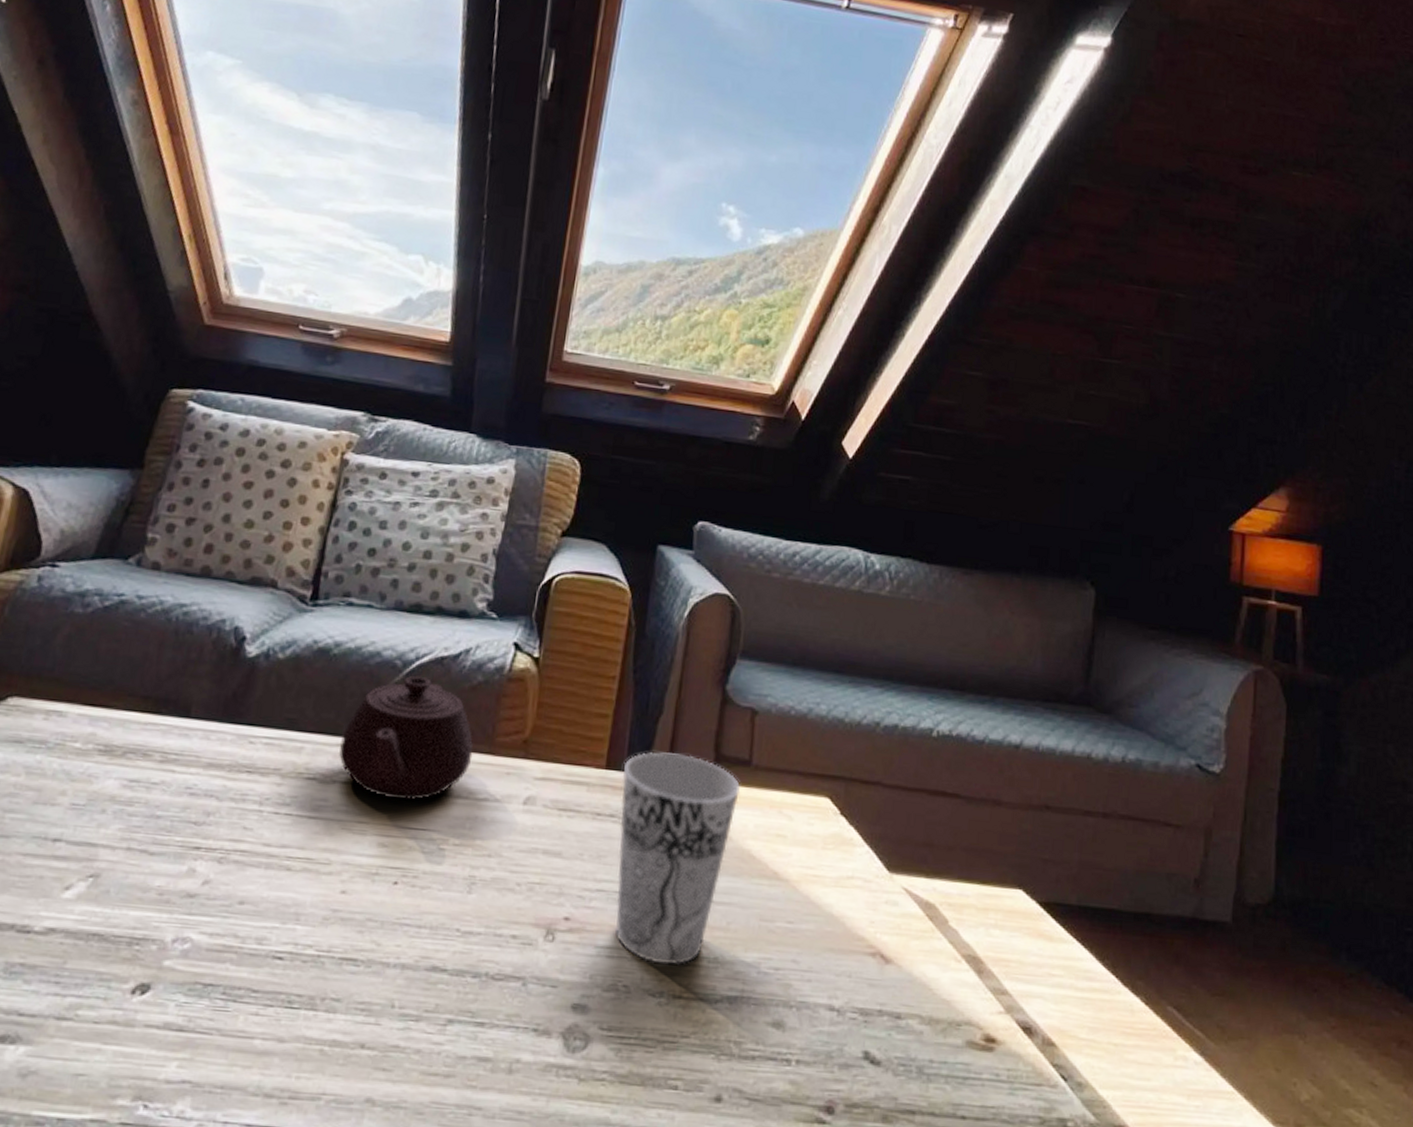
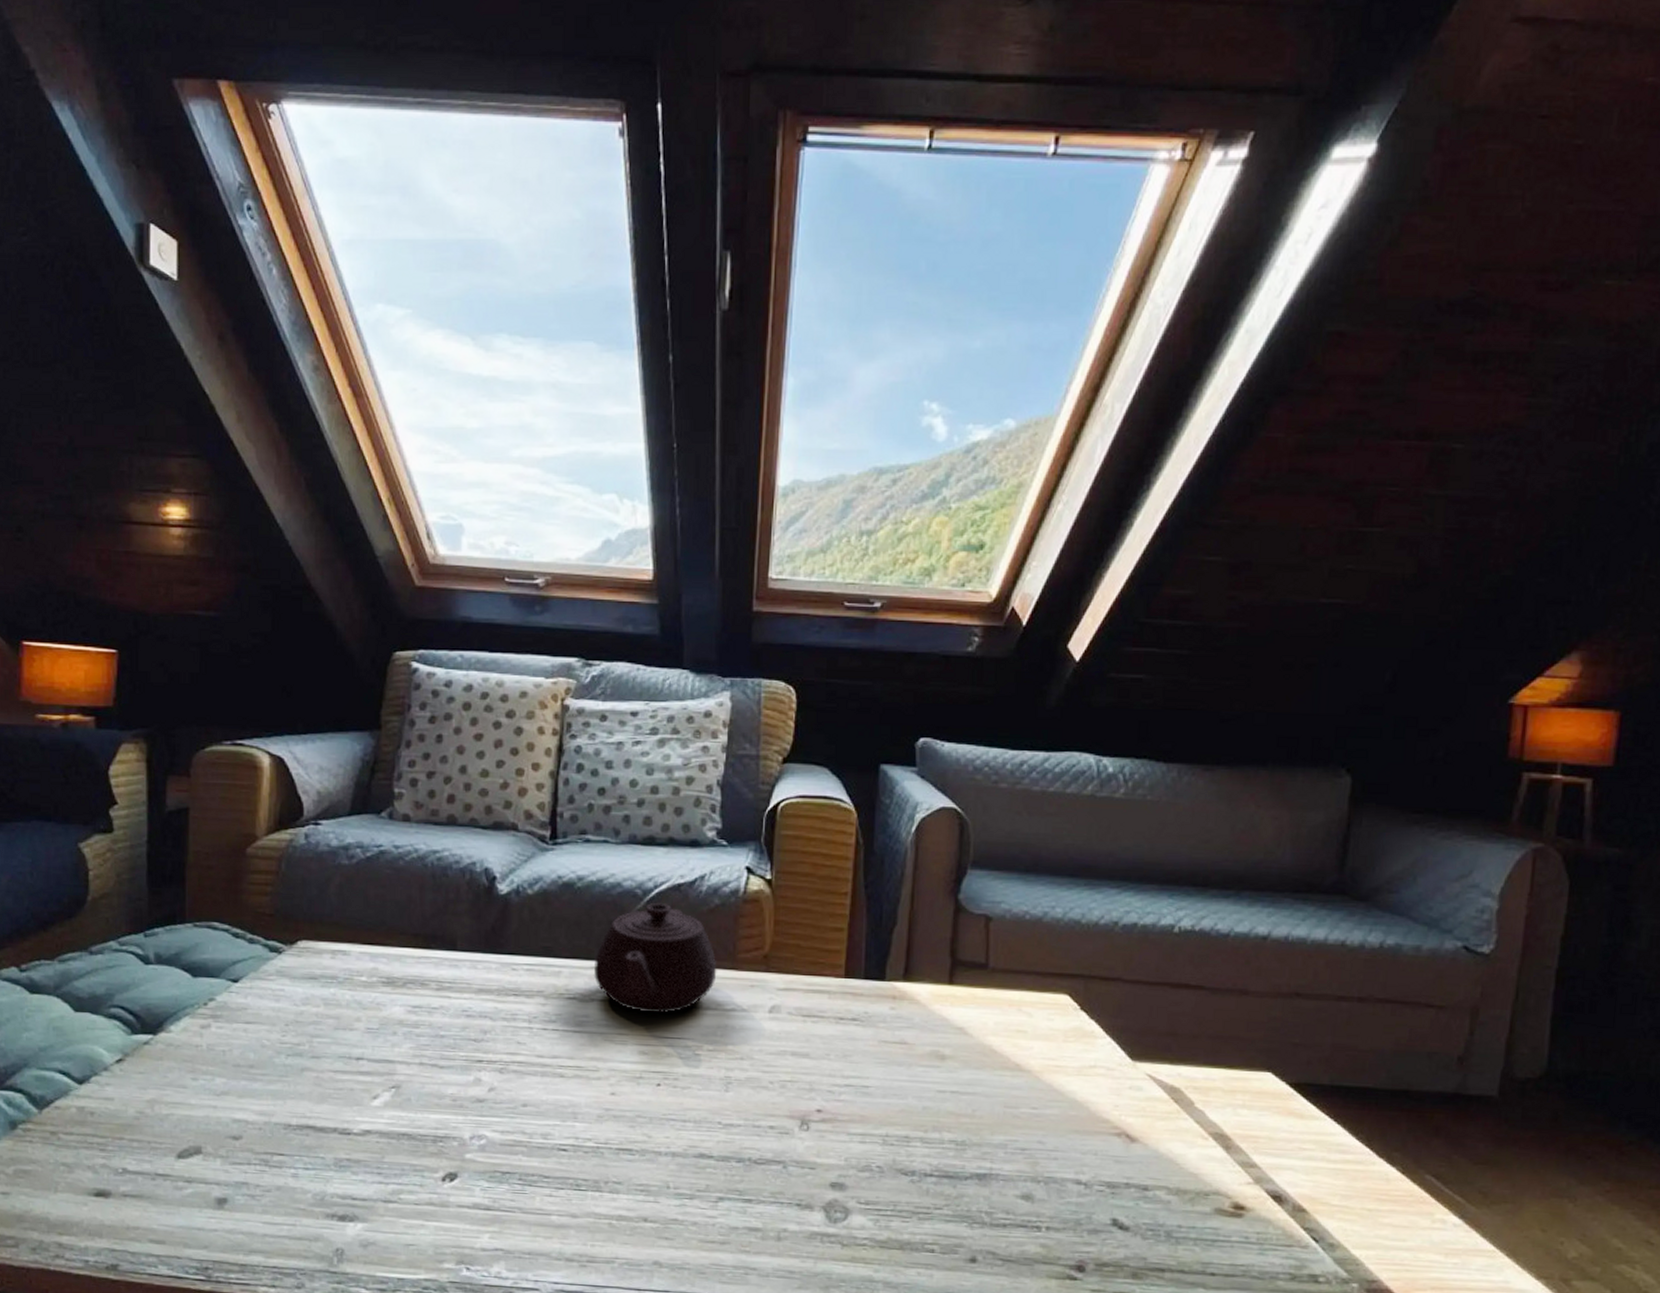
cup: present [615,751,741,965] -> none [862,960,979,1148]

